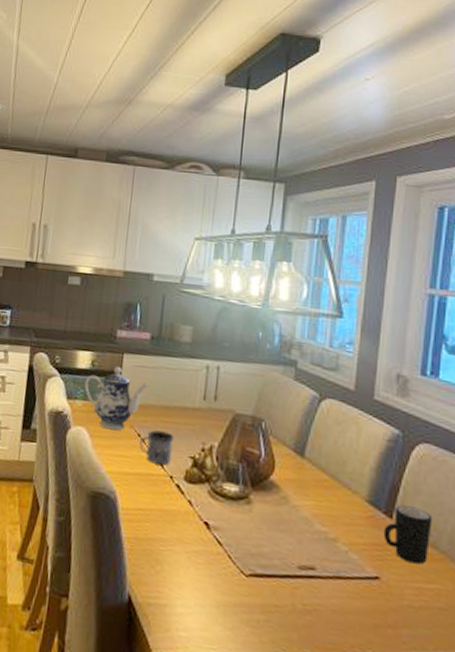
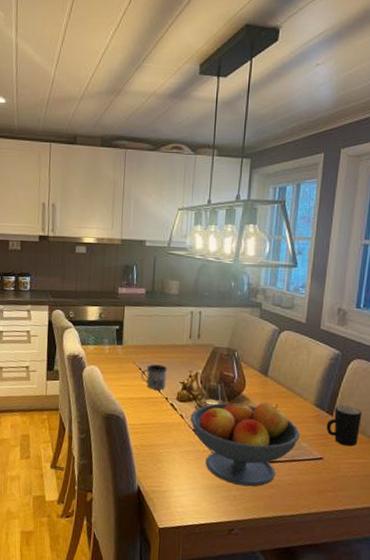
teapot: present [84,366,149,431] -> none [94,316,146,367]
fruit bowl: none [202,486,349,611] -> present [191,400,301,487]

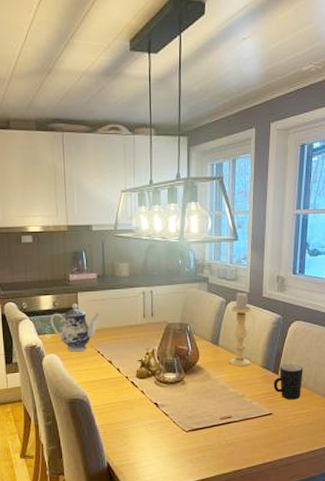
teapot: none [94,316,146,367] -> present [50,303,101,352]
mug: present [140,364,168,390] -> none [99,346,126,370]
fruit bowl: present [191,400,301,487] -> none [151,369,252,448]
candle holder: none [277,321,307,402] -> present [229,291,251,366]

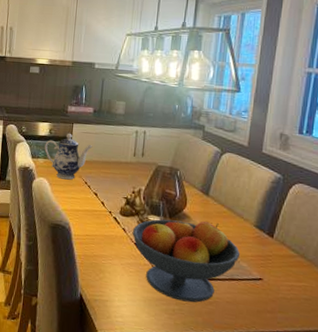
fruit bowl: none [151,369,252,448] -> present [133,217,241,303]
candle holder: present [229,291,251,366] -> none [218,144,248,223]
mug: present [273,364,303,400] -> none [266,228,303,270]

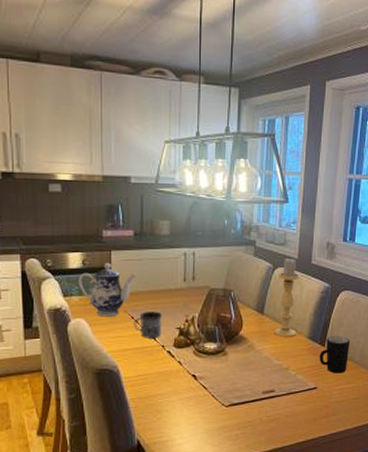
mug: none [86,179,113,204] -> present [133,311,163,338]
fruit bowl: present [133,217,241,303] -> none [189,340,297,425]
candle holder: none [218,144,248,223] -> present [274,257,299,337]
mug: none [266,228,303,270] -> present [319,336,350,374]

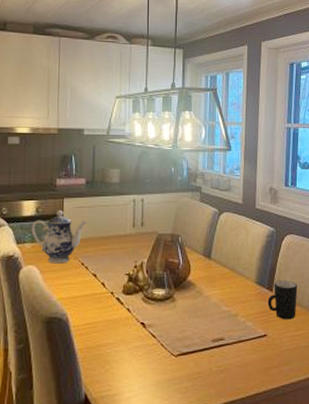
mug: present [133,311,163,338] -> none [83,257,112,285]
candle holder: present [274,257,299,337] -> none [221,202,244,282]

